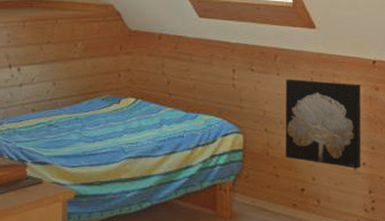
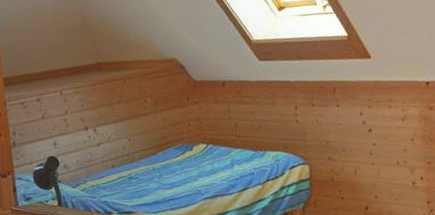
wall art: present [285,79,362,168] -> none [345,105,420,184]

